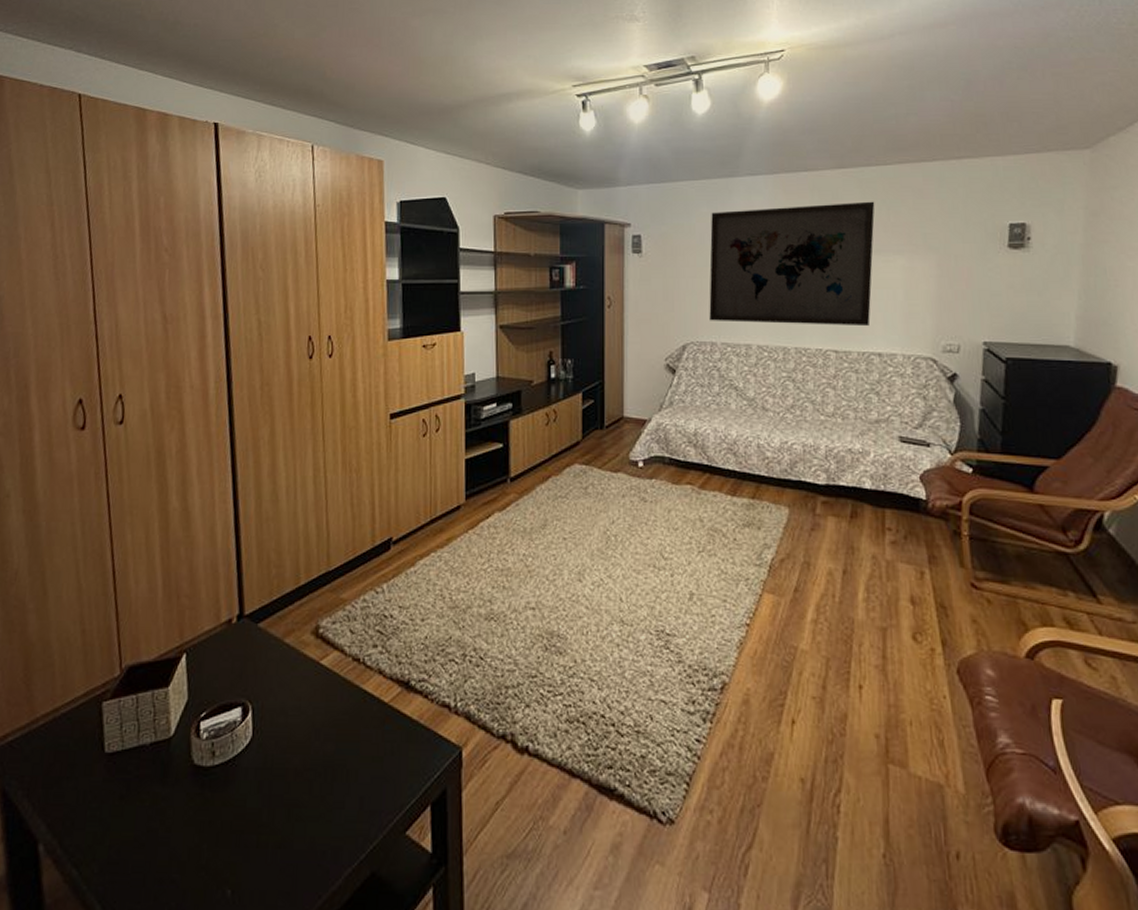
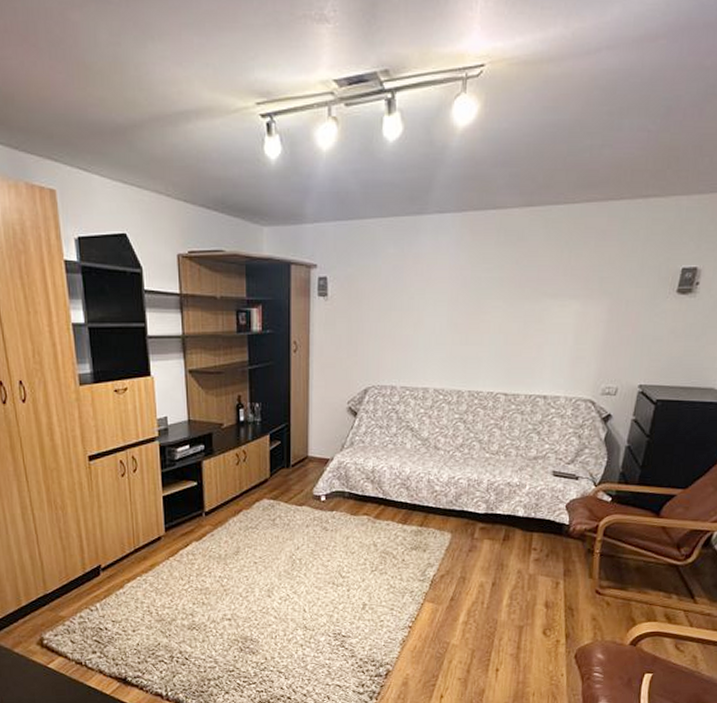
wall art: present [709,201,875,327] -> none [391,243,558,371]

